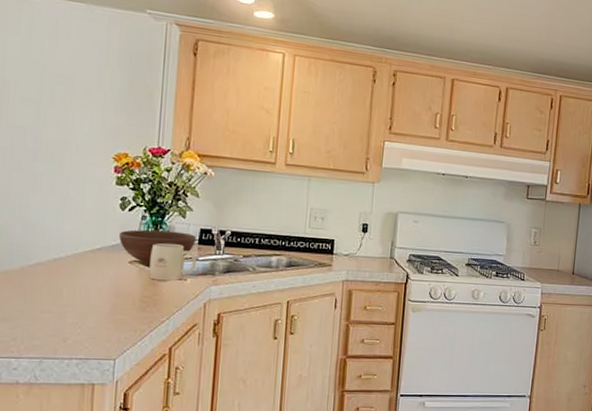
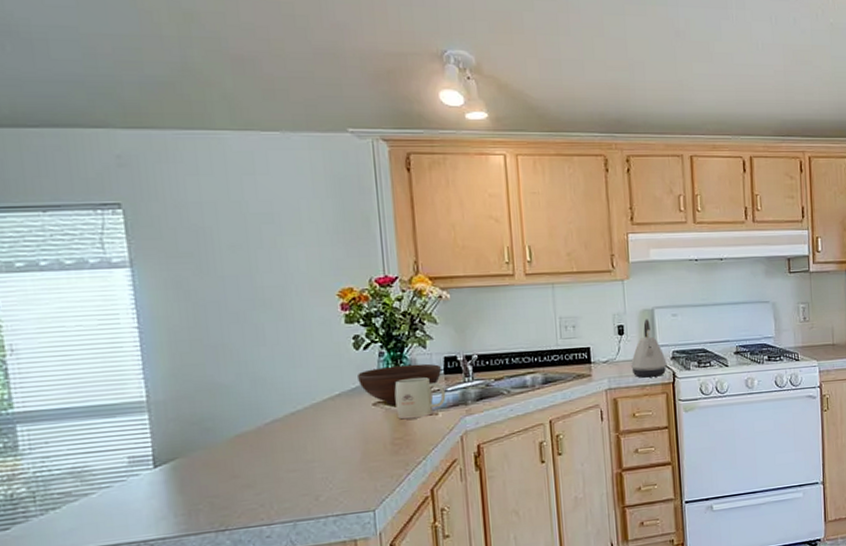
kettle: none [368,221,403,276] -> present [630,319,667,378]

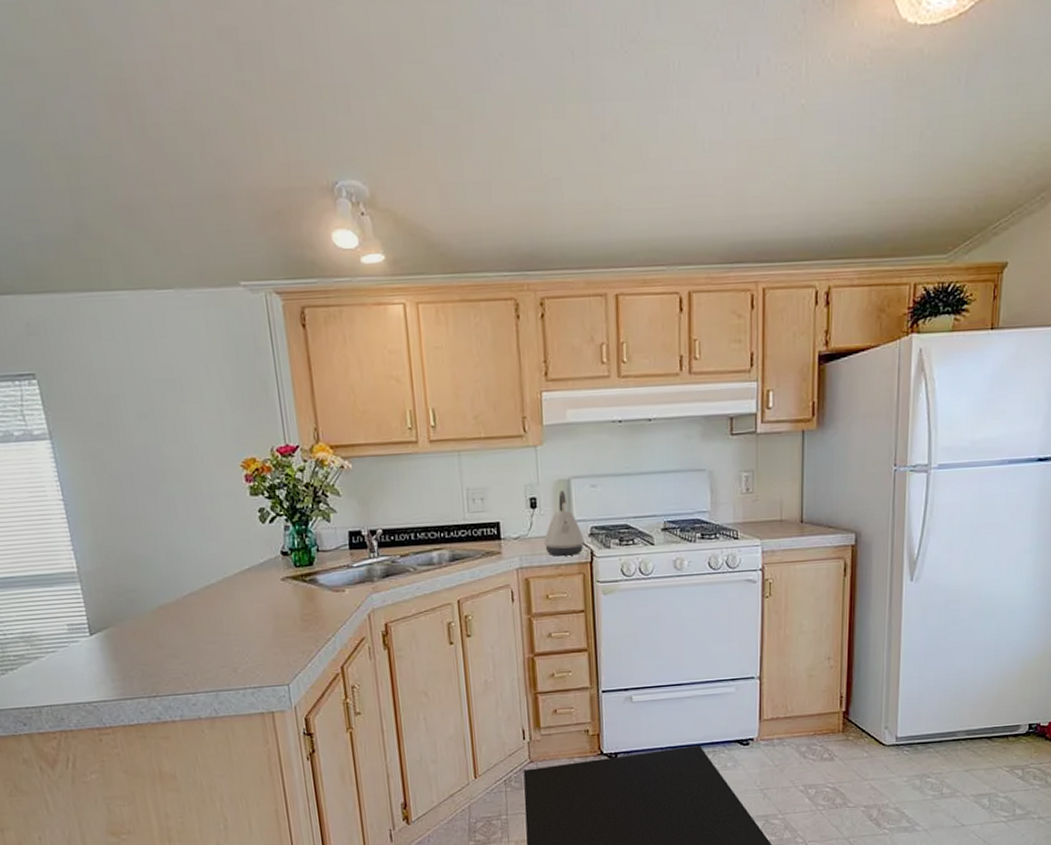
bowl: present [358,363,441,406] -> none [265,538,346,582]
mug: present [394,377,446,420] -> none [301,552,352,596]

